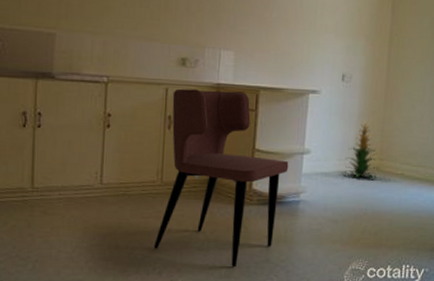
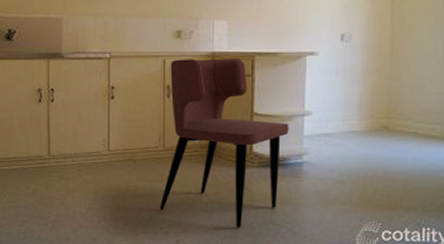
indoor plant: present [344,121,377,179] -> none [349,80,386,139]

